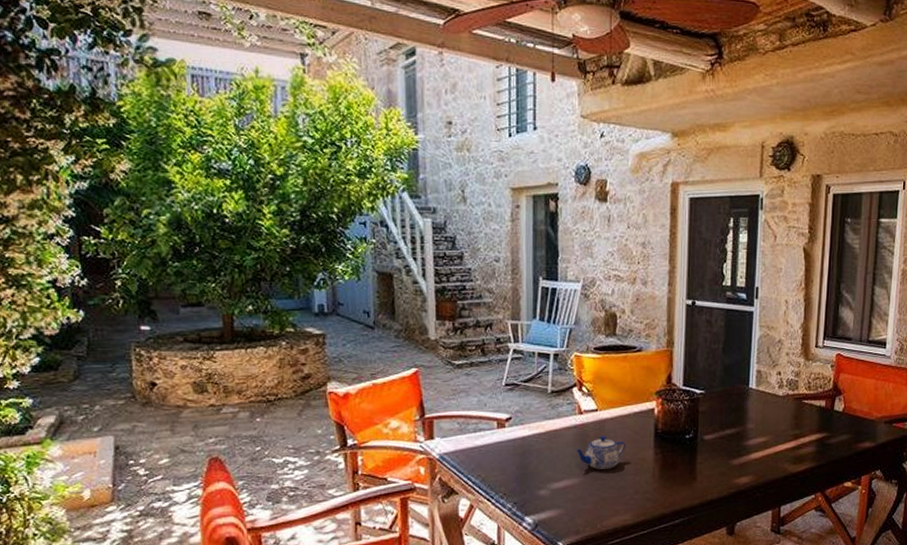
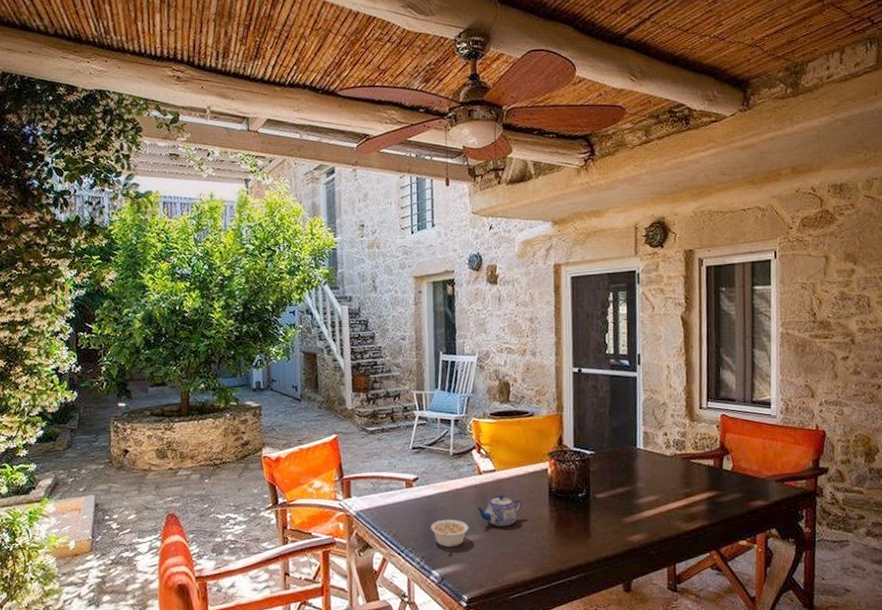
legume: none [525,462,567,493] -> present [431,519,469,548]

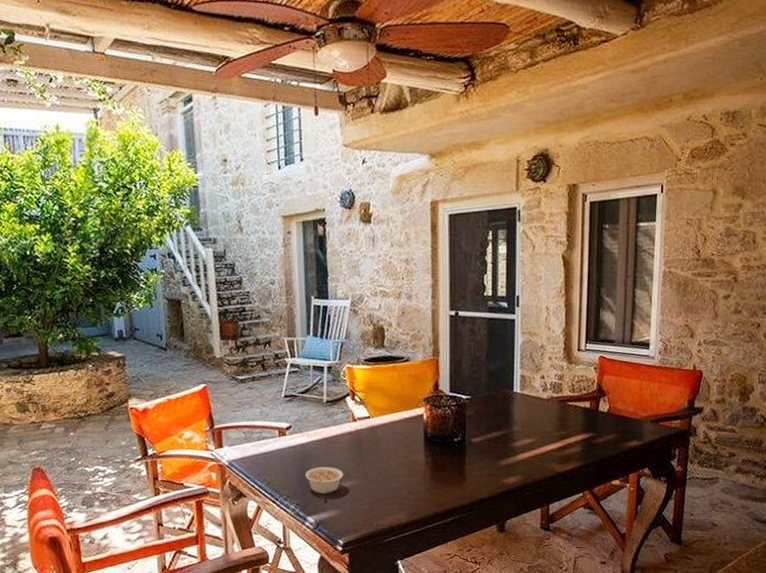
teapot: present [475,494,522,526] -> none [350,440,398,472]

